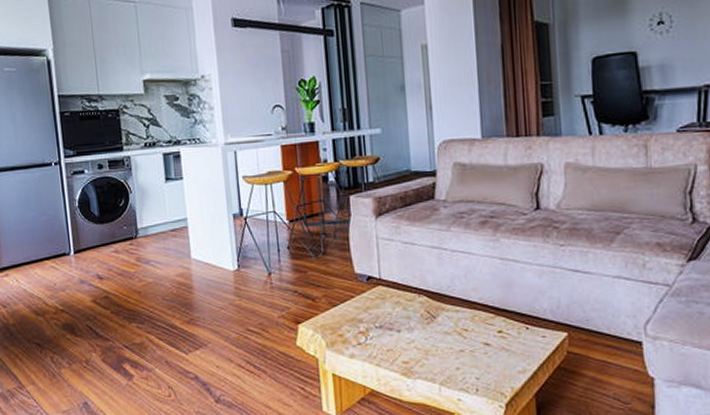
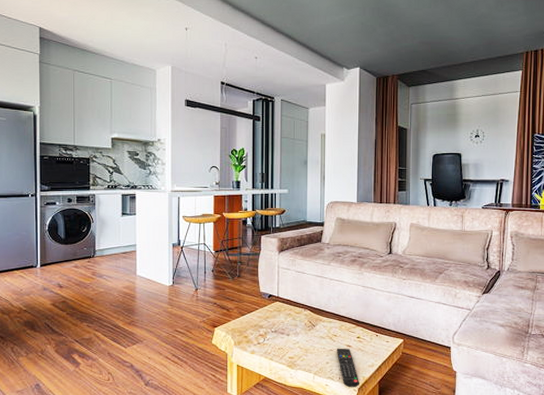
remote control: none [469,347,507,403] -> present [336,348,359,388]

